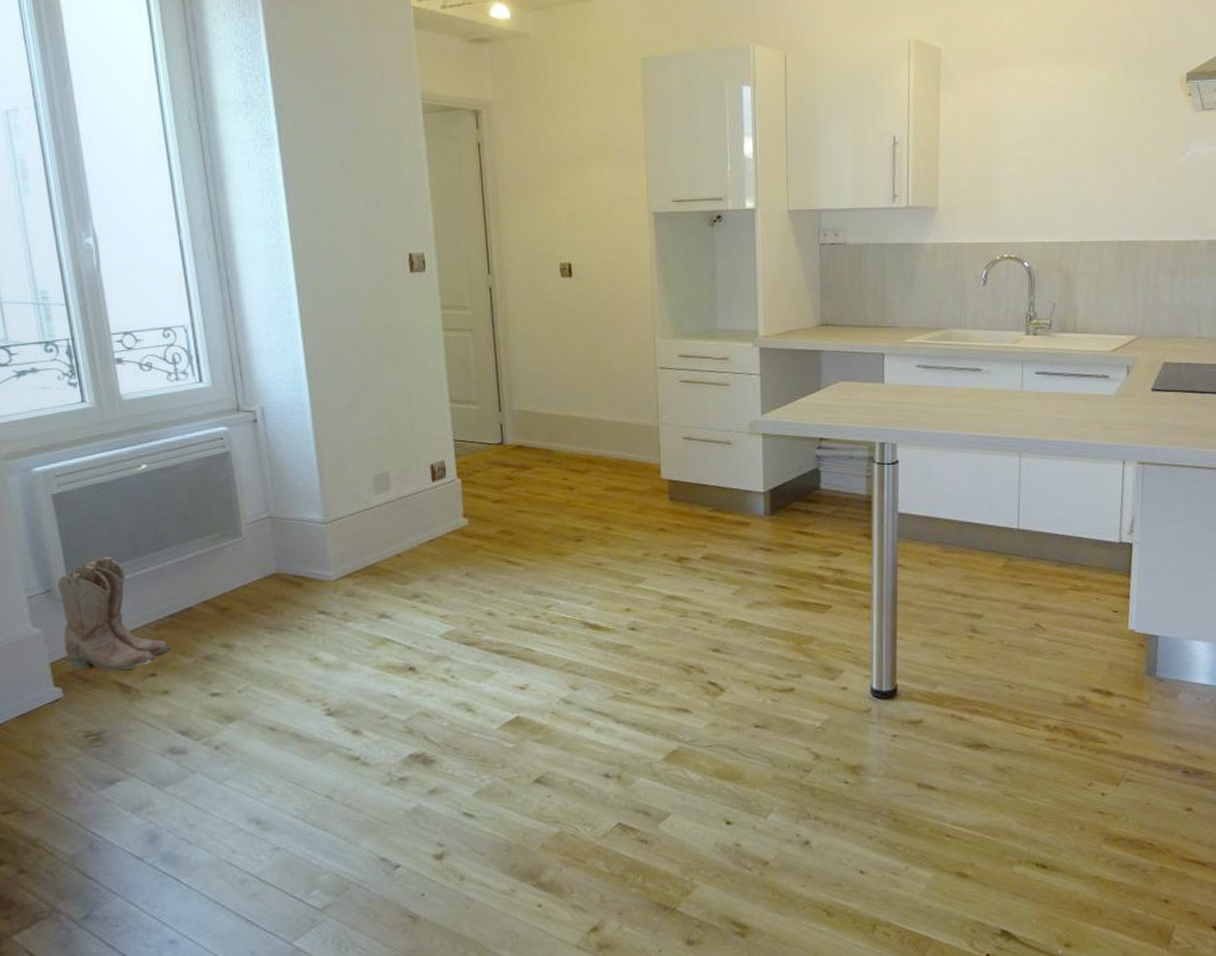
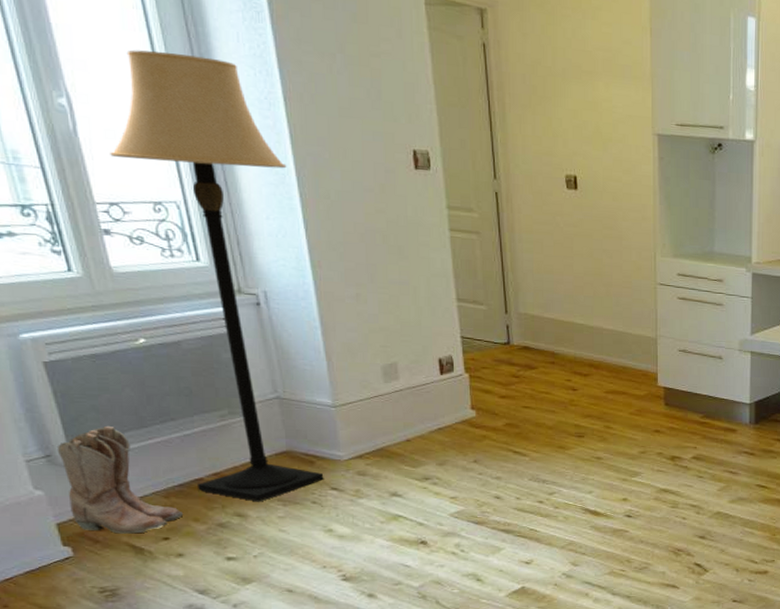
lamp: none [128,185,312,631] -> present [110,49,324,502]

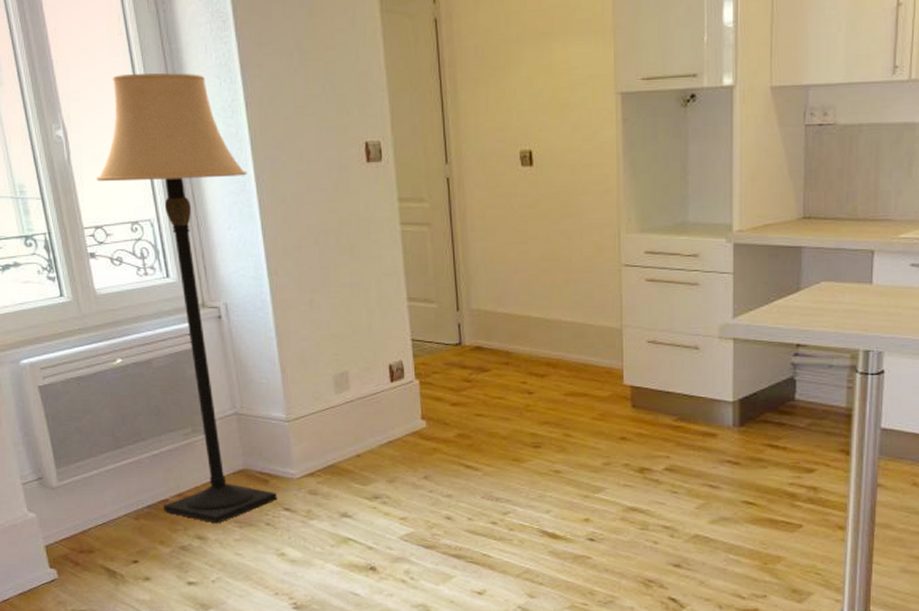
boots: present [56,425,183,534] -> none [47,447,150,556]

